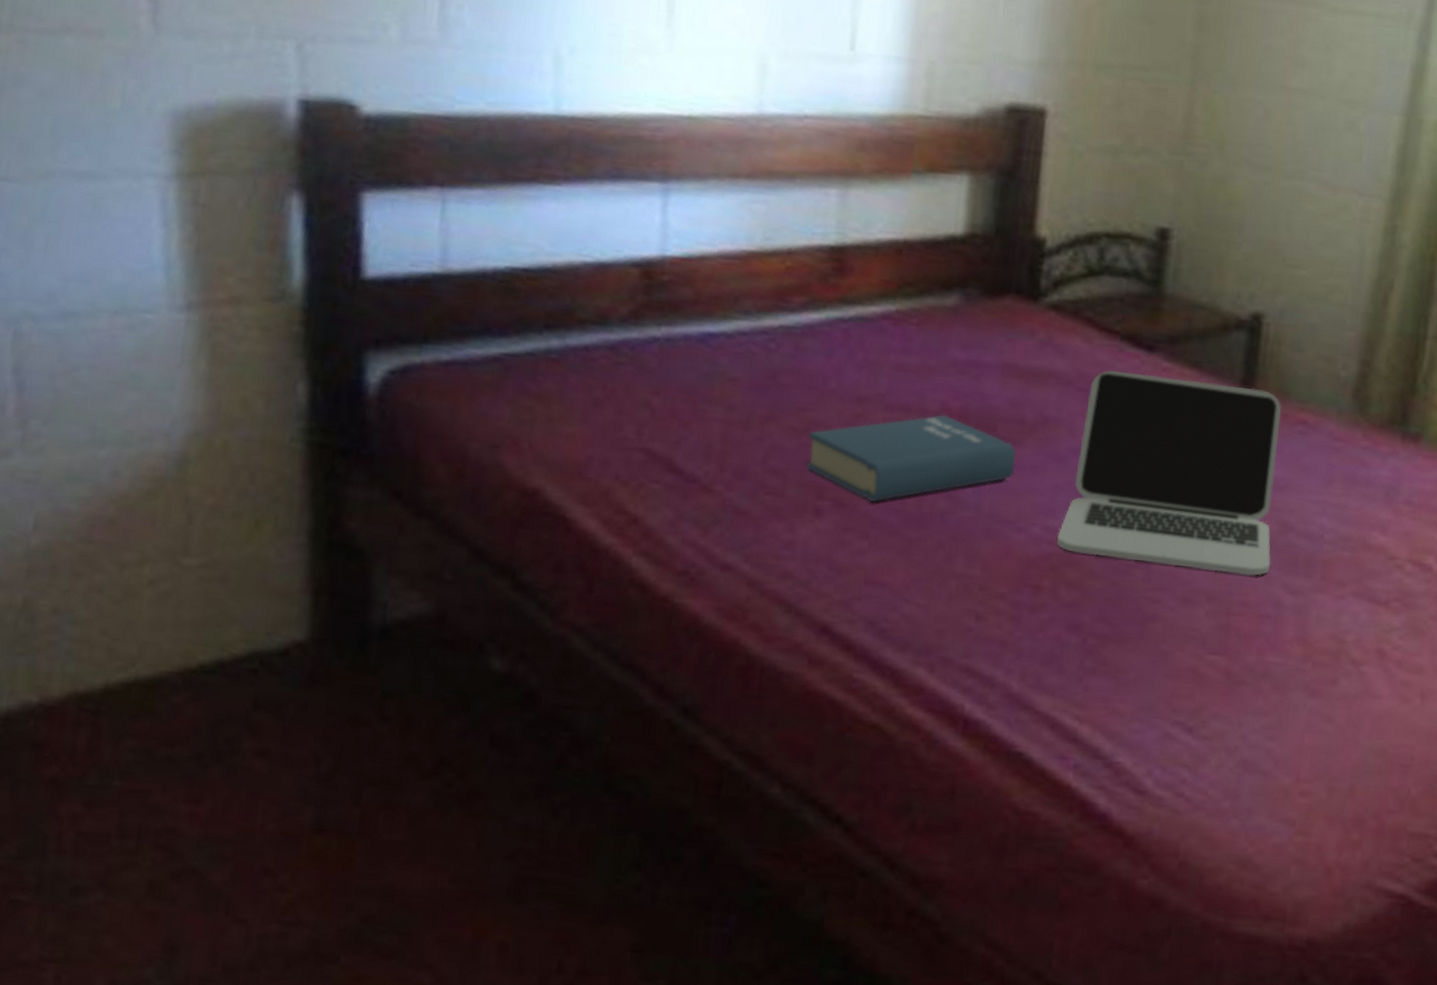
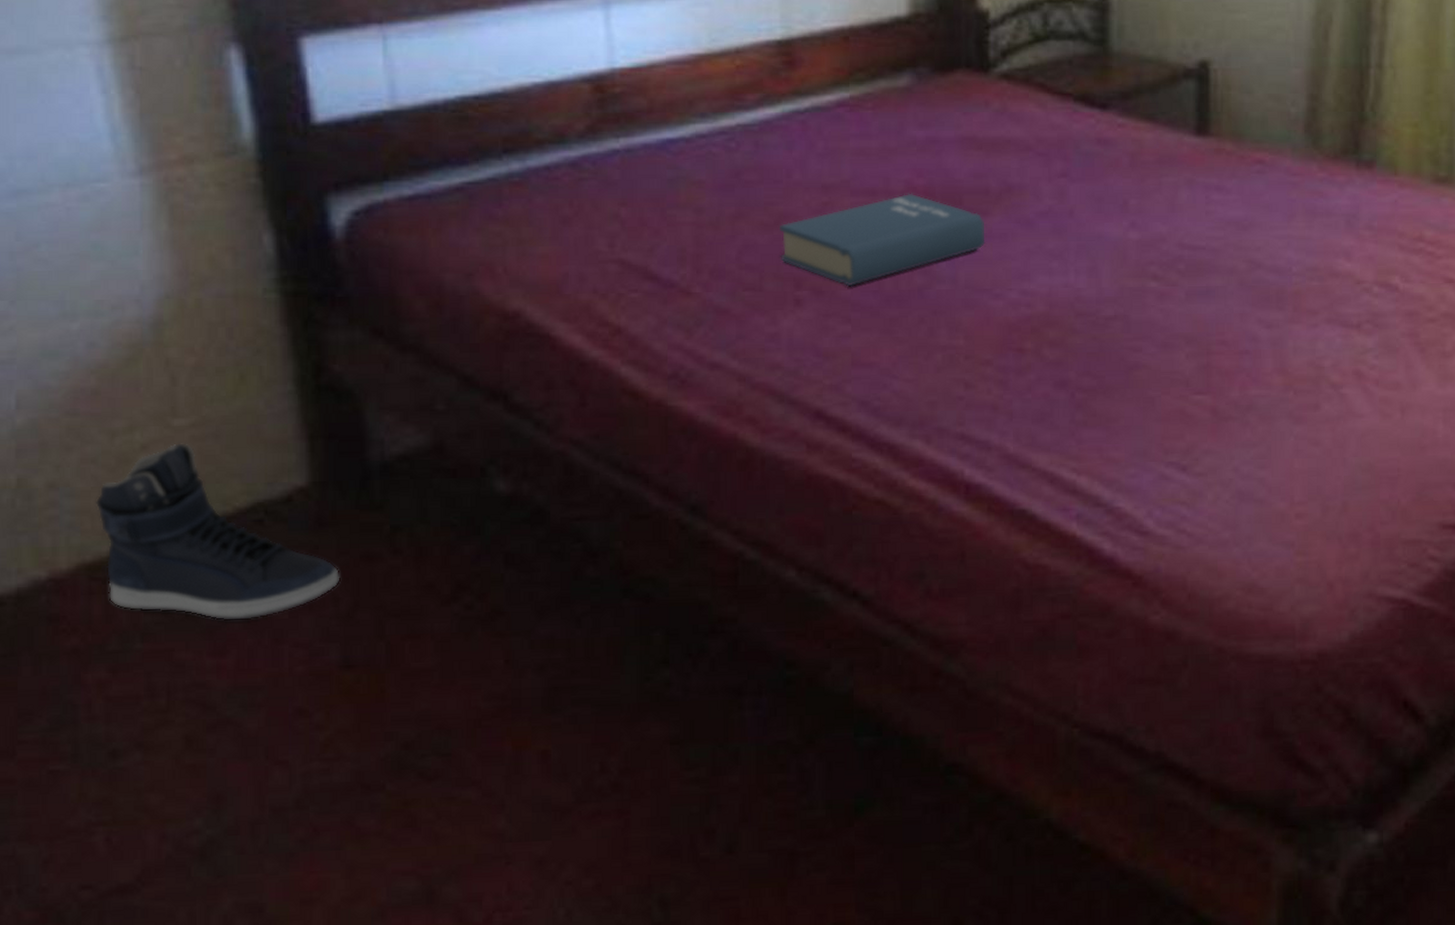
sneaker: none [94,581,326,771] -> present [95,442,341,622]
laptop: present [1057,370,1282,576] -> none [1035,132,1244,315]

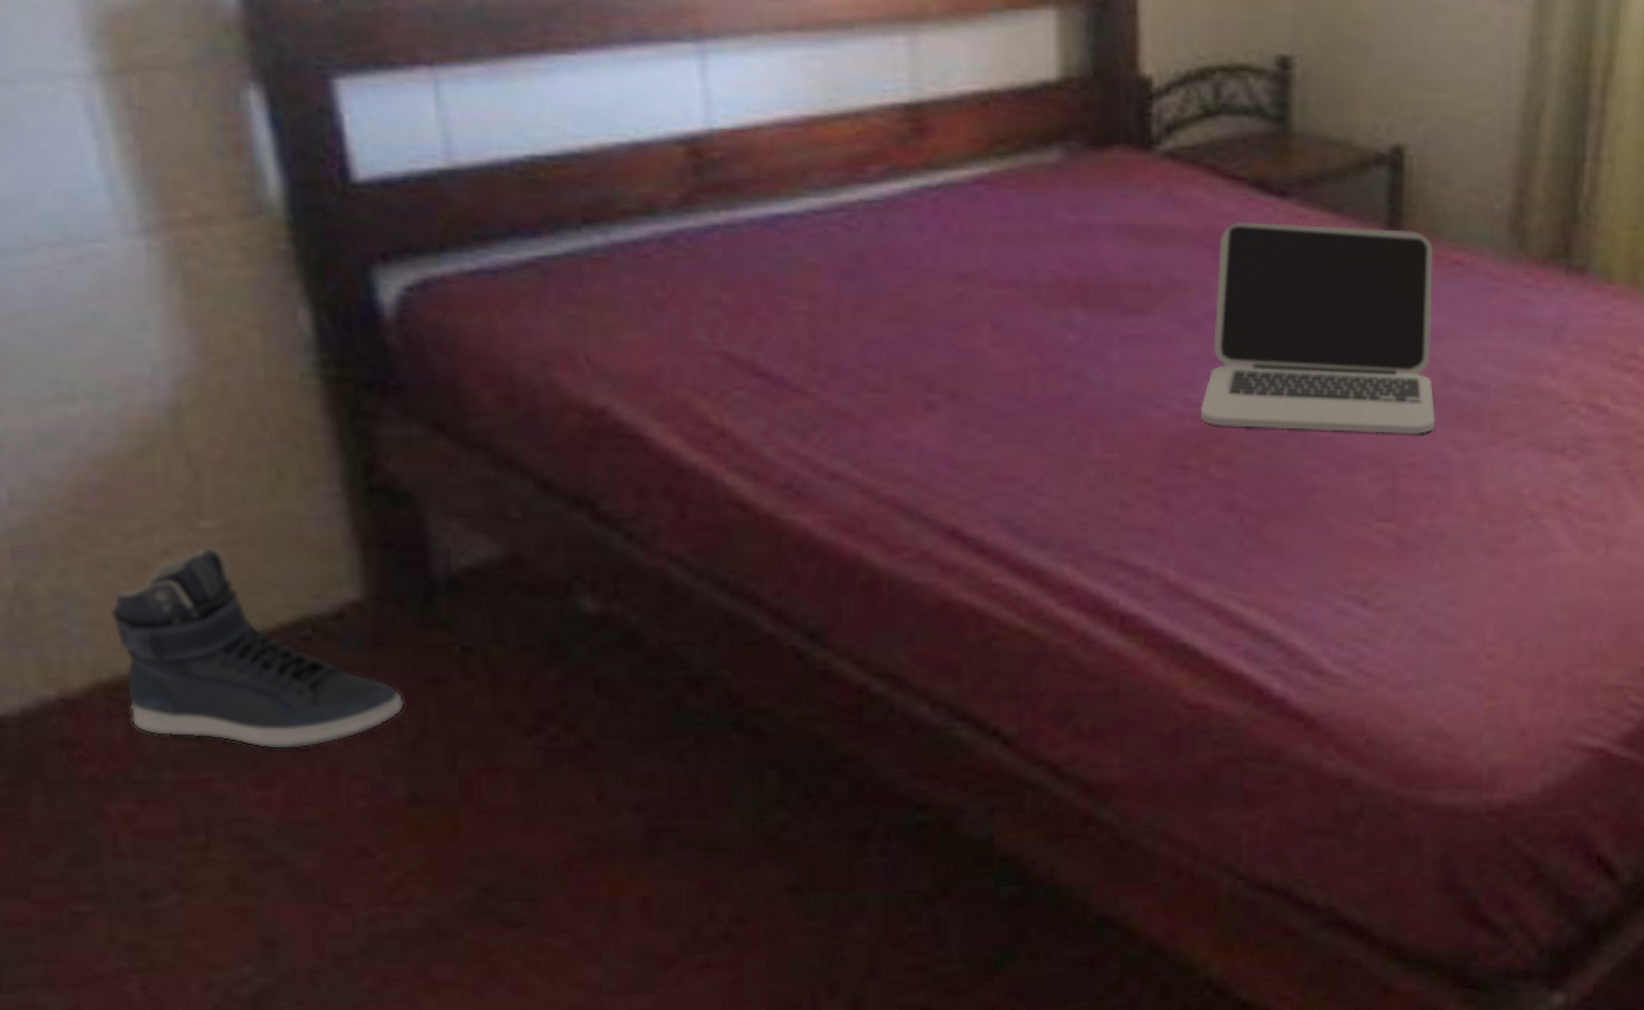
book: present [780,193,984,287] -> none [908,286,1144,391]
laptop: none [1035,132,1244,315] -> present [1201,222,1436,434]

